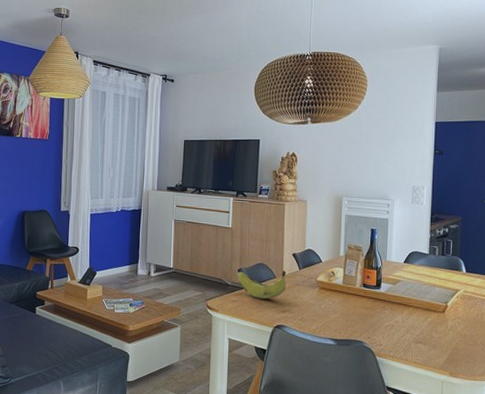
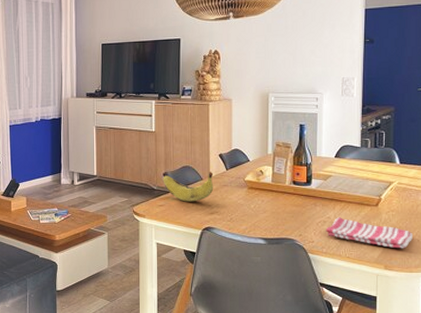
dish towel: none [393,322,477,357] -> present [325,217,412,249]

